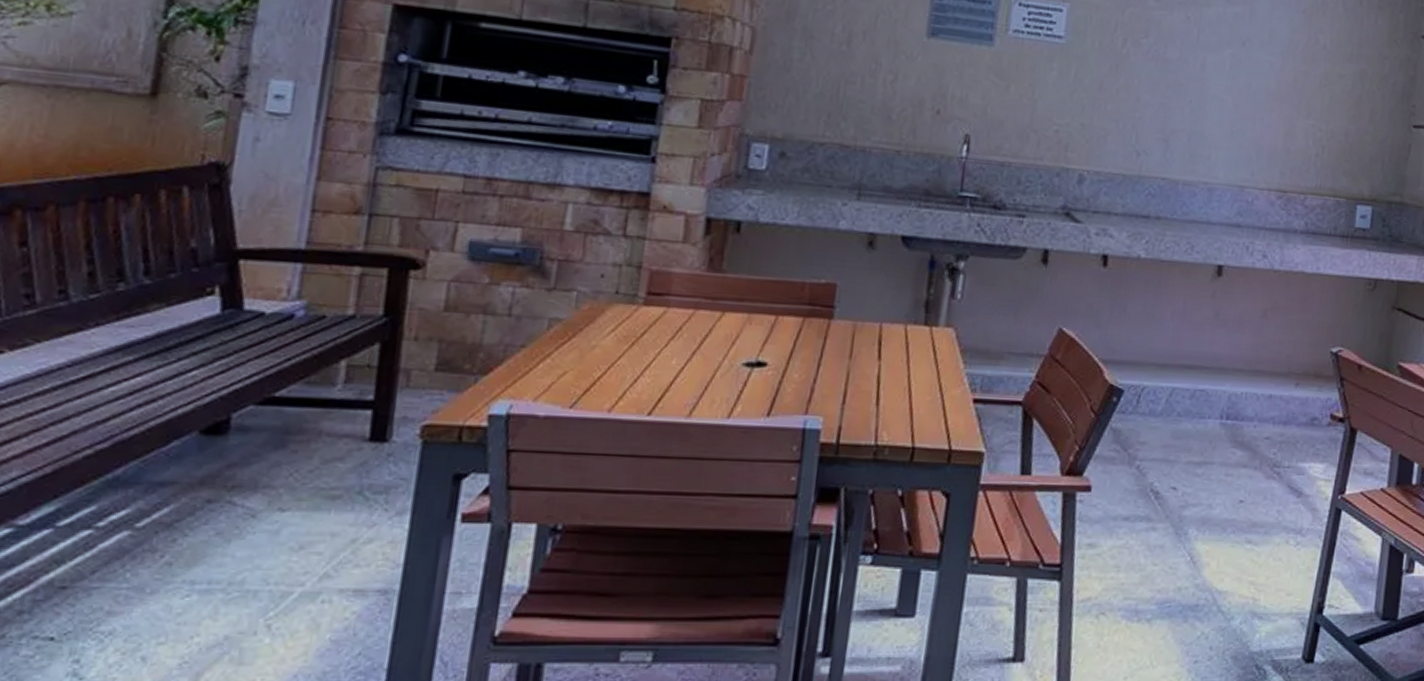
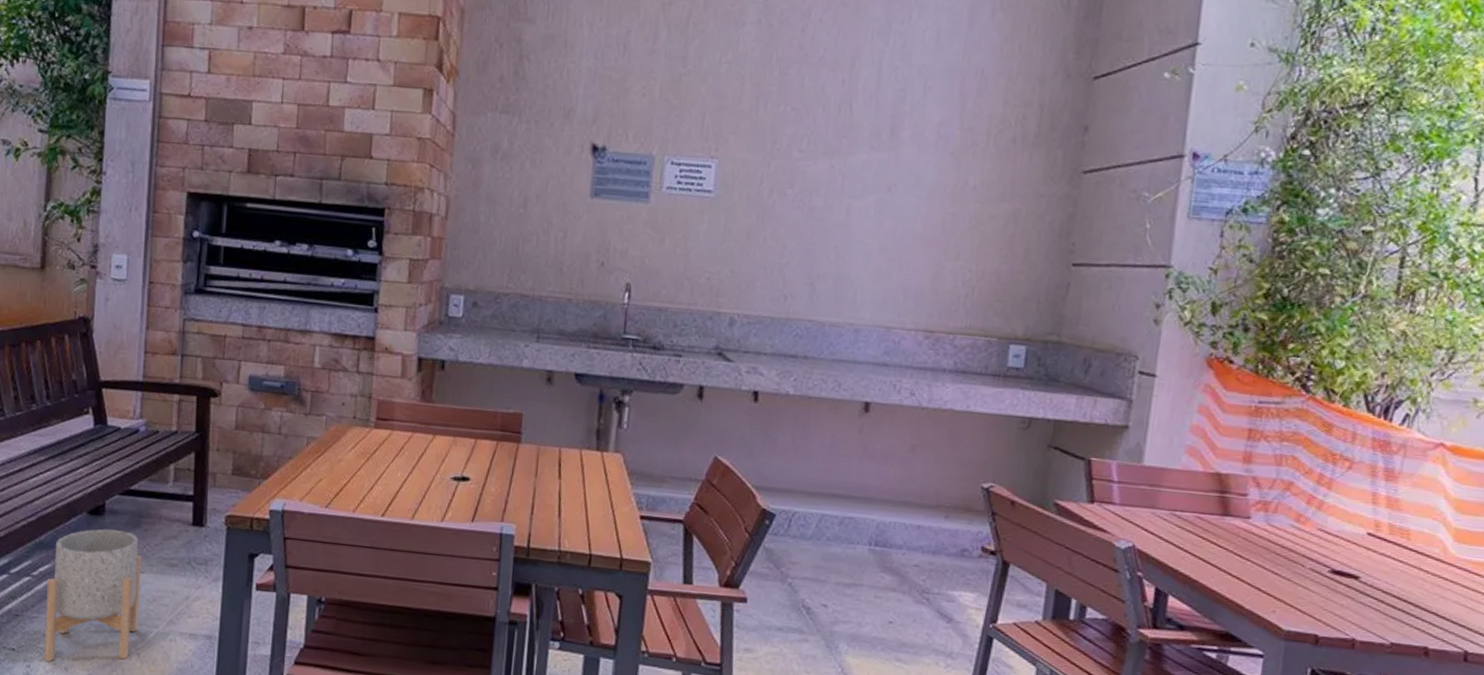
planter: none [105,453,286,651] -> present [44,529,142,662]

